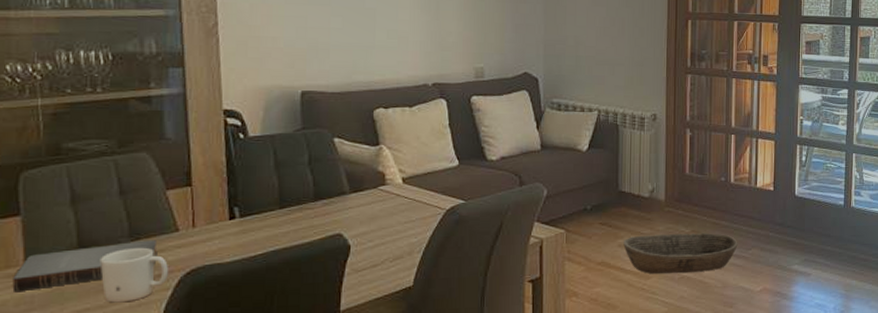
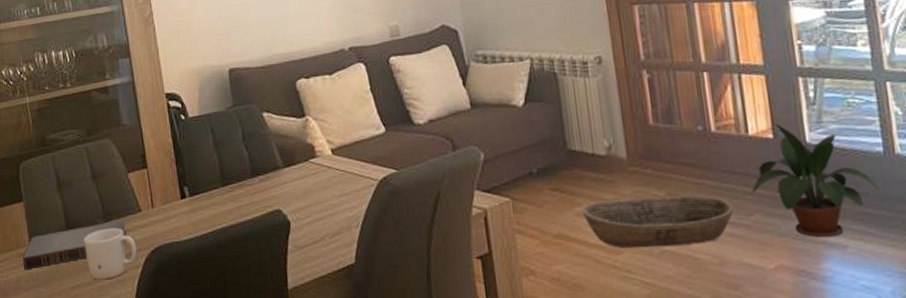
potted plant: none [753,179,837,267] -> present [752,123,879,237]

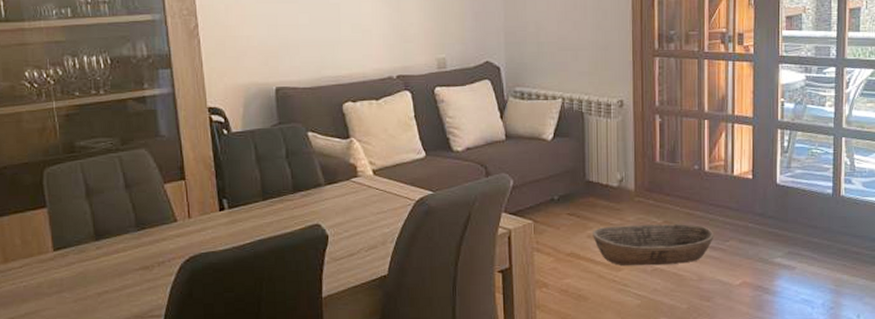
book: present [22,220,127,270] -> none [45,229,160,276]
mug: present [83,227,137,280] -> none [113,236,170,287]
potted plant: present [752,123,879,237] -> none [730,166,825,260]

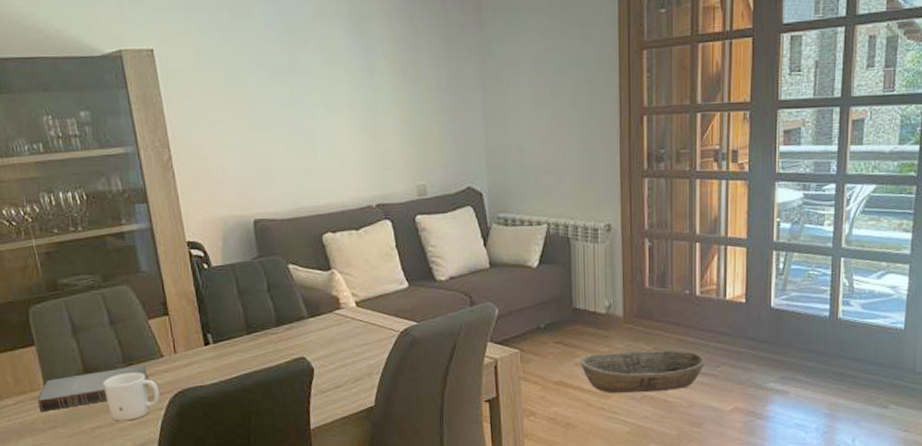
book: none [45,229,160,276] -> present [37,365,149,412]
mug: none [113,236,170,287] -> present [102,372,160,421]

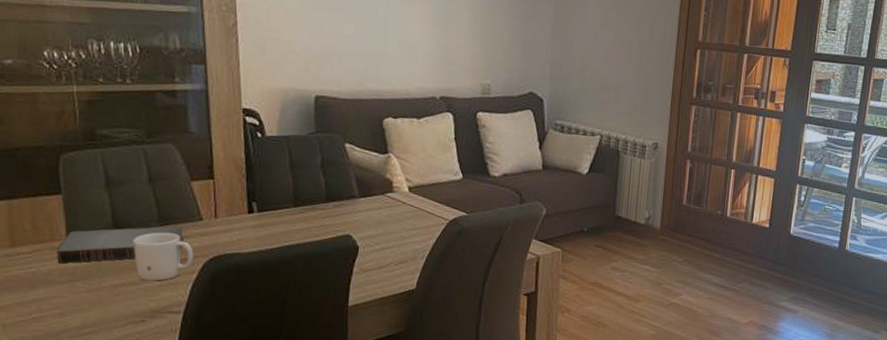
basket: present [580,349,706,393] -> none [617,260,729,300]

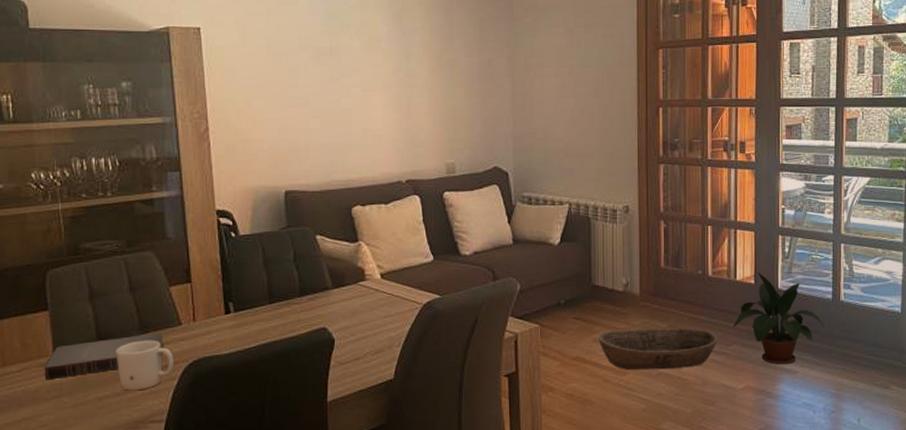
basket: none [617,260,729,300] -> present [598,327,718,370]
potted plant: none [745,217,829,304] -> present [733,272,825,364]

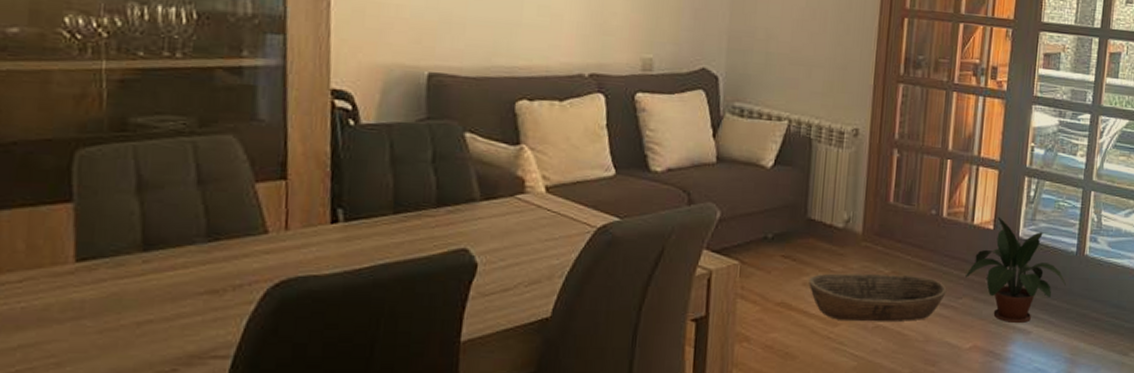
book: present [44,333,164,380] -> none [58,241,241,295]
mug: present [115,340,174,391] -> none [168,250,253,316]

